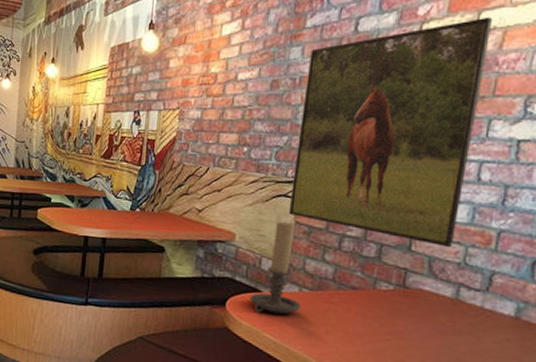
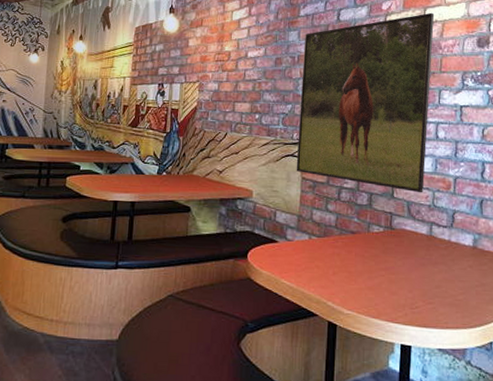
candle holder: present [249,221,301,314] -> none [268,178,311,261]

